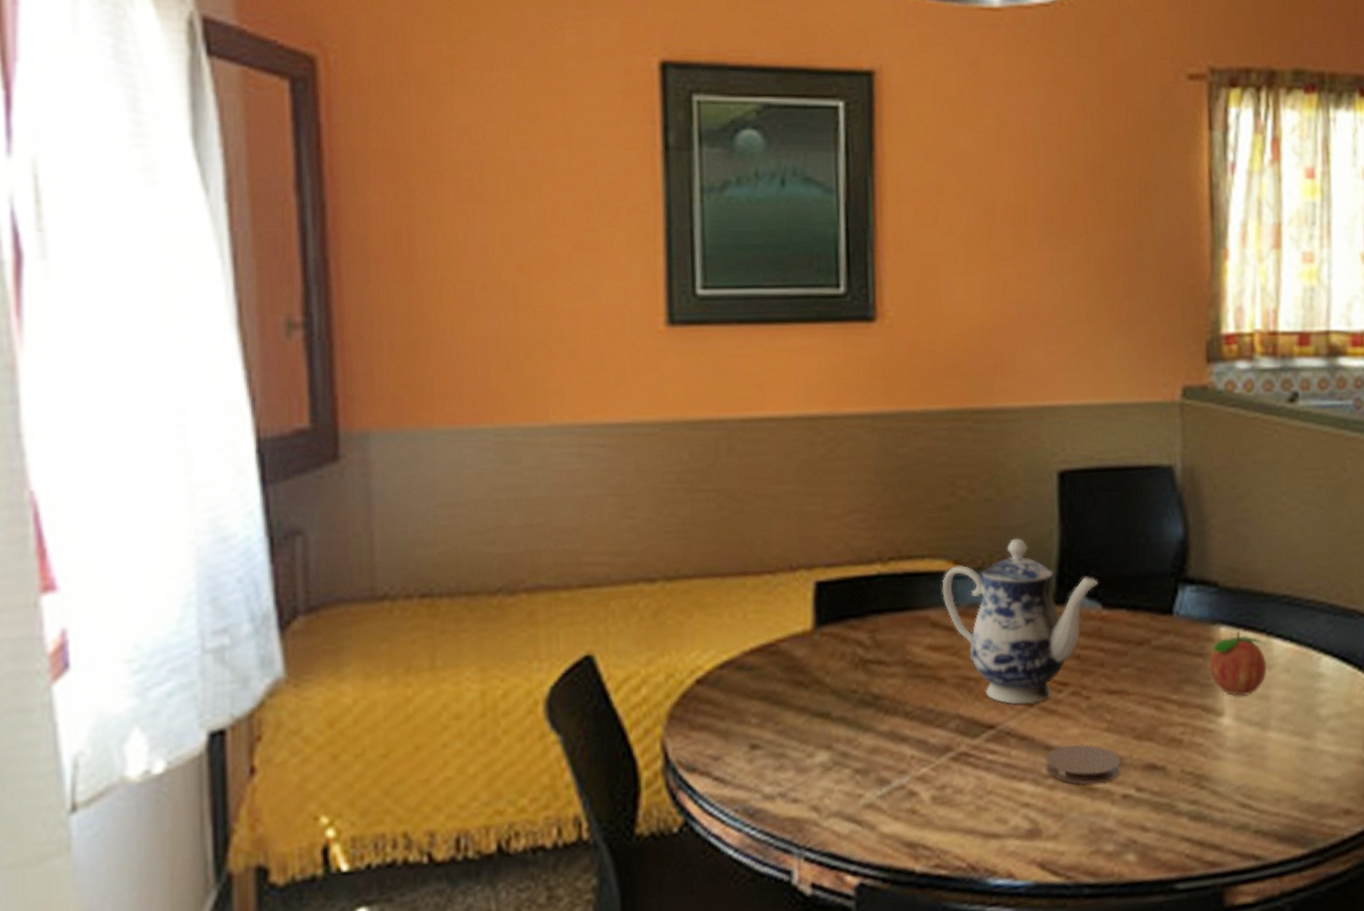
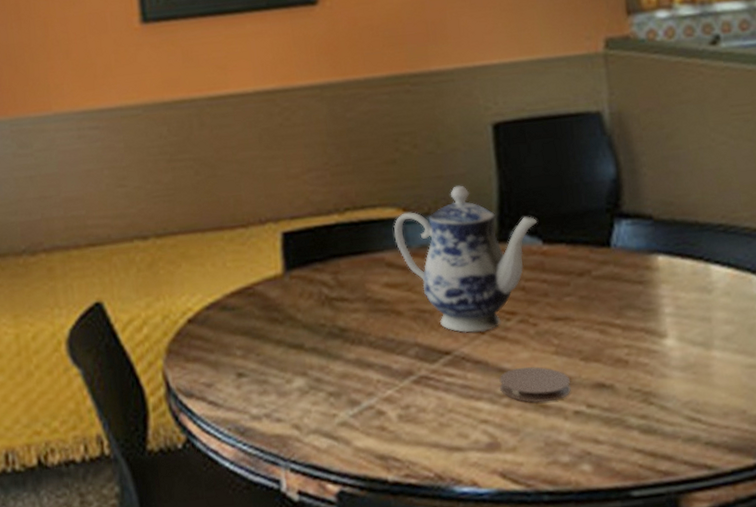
fruit: present [1209,631,1267,696] -> none [649,259,707,319]

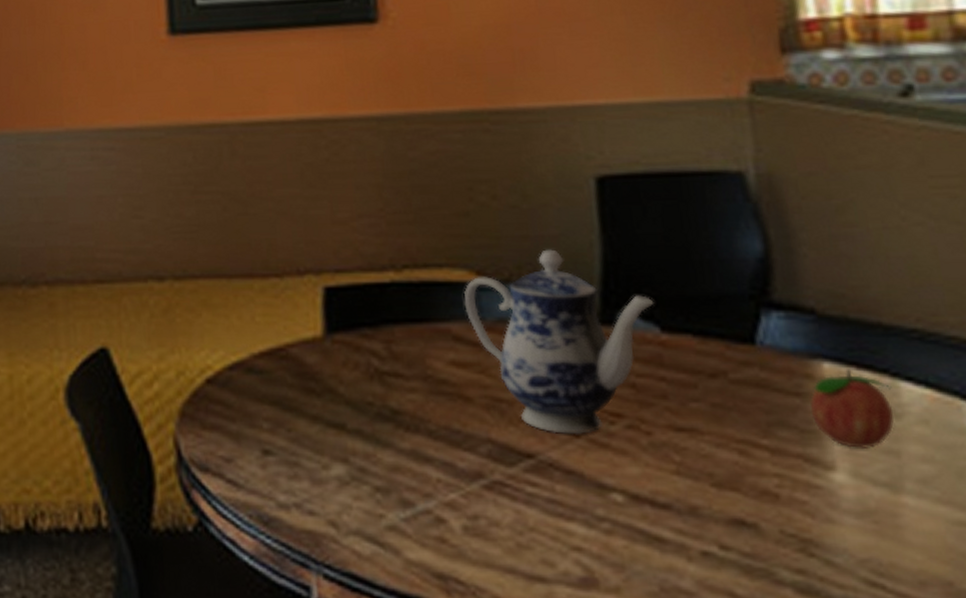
coaster: present [499,367,571,403] -> none [598,485,697,535]
fruit: none [649,259,707,319] -> present [810,369,895,448]

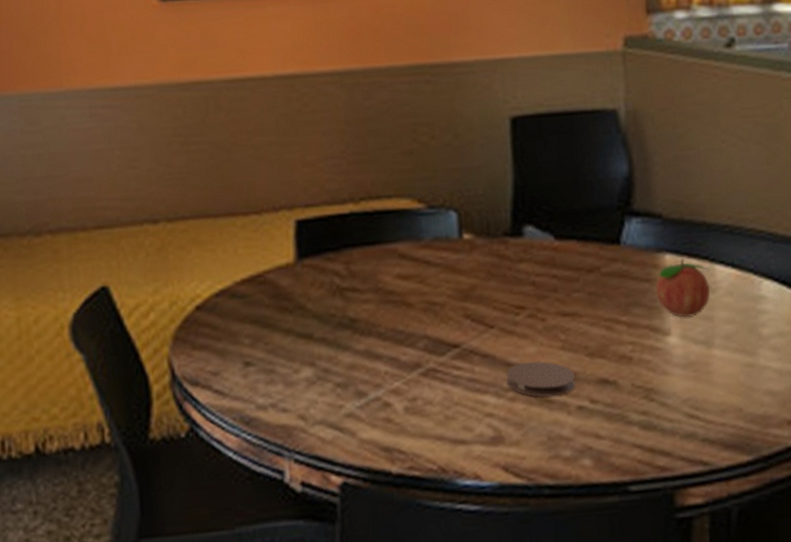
teapot: present [464,249,654,434] -> none [408,178,550,327]
coaster: none [598,485,697,535] -> present [506,361,575,398]

